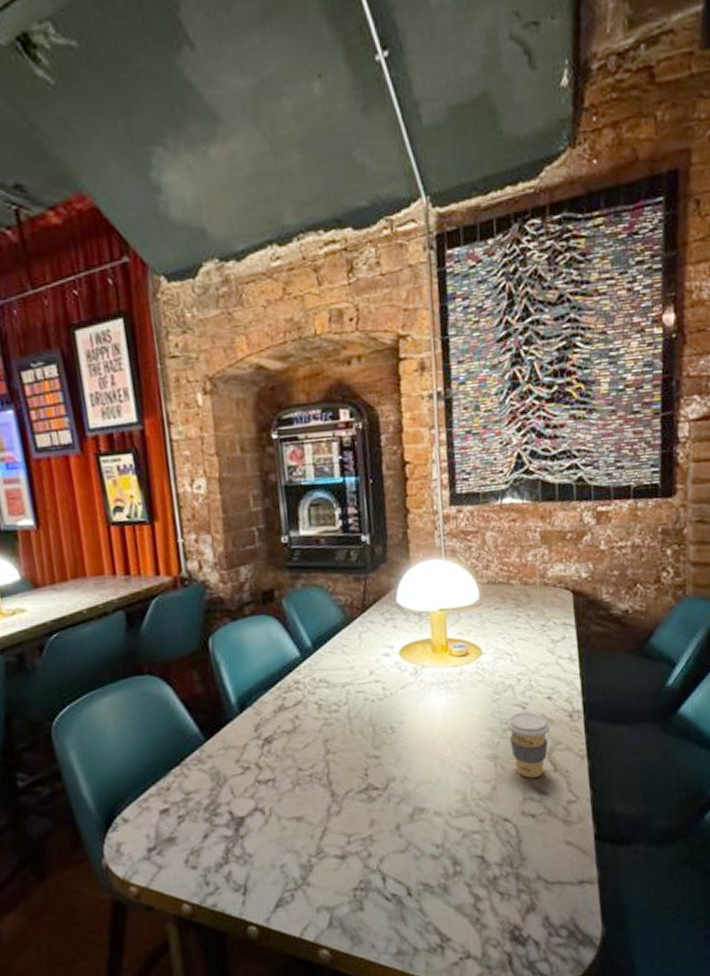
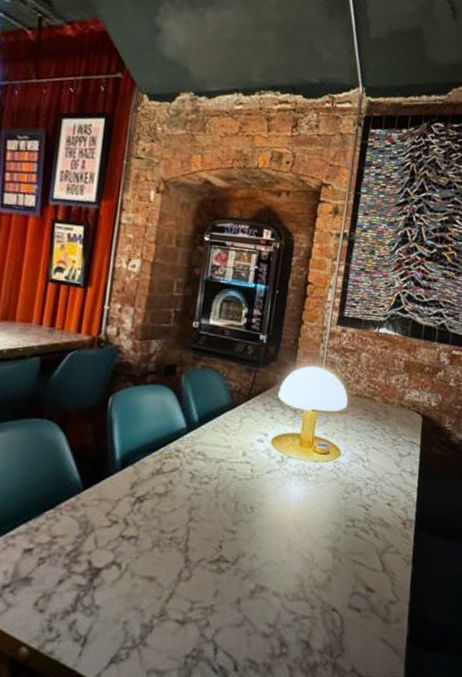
coffee cup: present [506,711,551,778] -> none [349,513,386,574]

